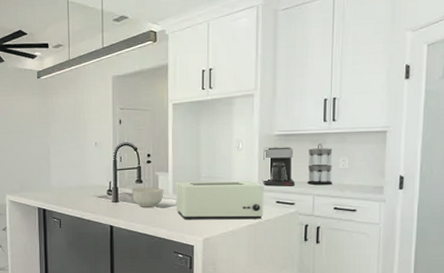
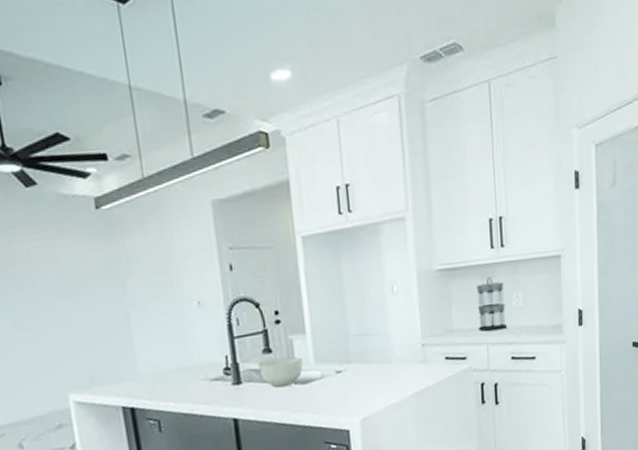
toaster: present [176,181,264,220] -> none [317,334,432,397]
coffee maker: present [263,147,295,187] -> none [424,284,465,339]

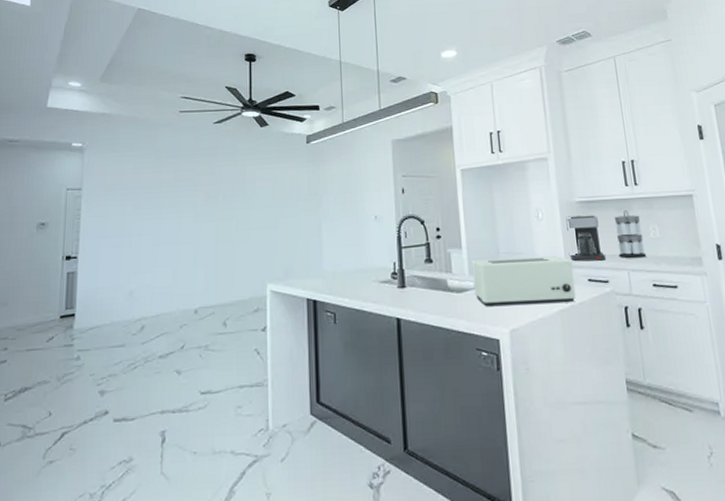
bowl: present [257,357,304,387] -> none [420,267,459,293]
toaster: none [317,334,432,397] -> present [471,256,576,307]
coffee maker: none [424,284,465,339] -> present [566,215,606,262]

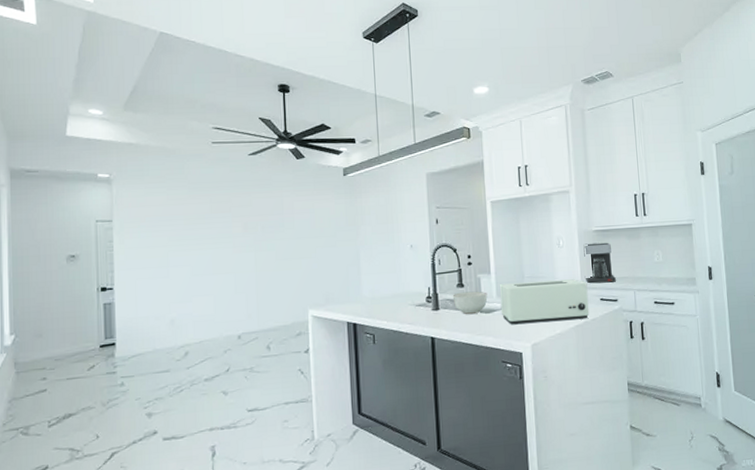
bowl: none [420,267,459,293] -> present [452,291,488,314]
spice rack: present [614,210,646,259] -> none [624,238,650,281]

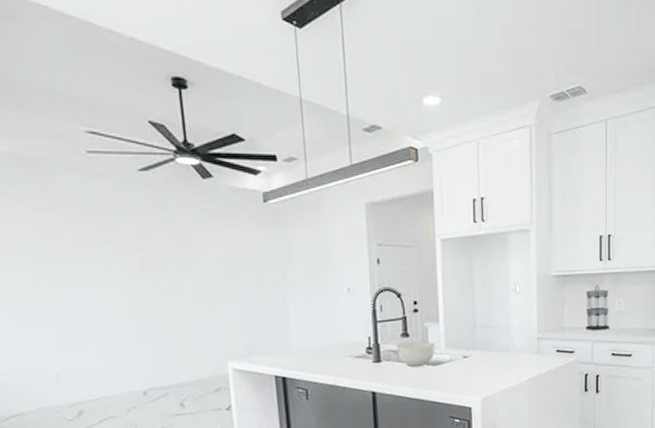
toaster: present [499,279,590,325] -> none [448,329,544,378]
coffee maker: present [583,242,616,284] -> none [542,289,574,334]
spice rack: none [624,238,650,281] -> present [585,285,609,331]

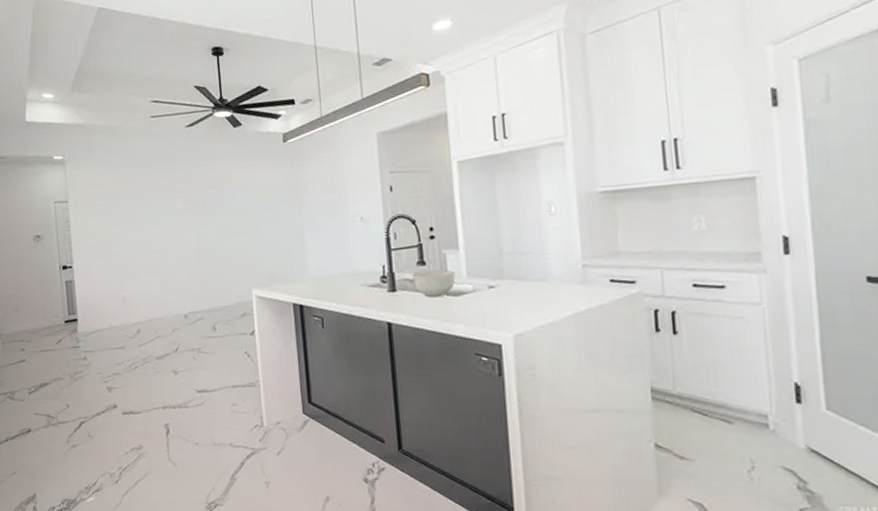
spice rack: present [585,285,609,331] -> none [646,199,686,256]

